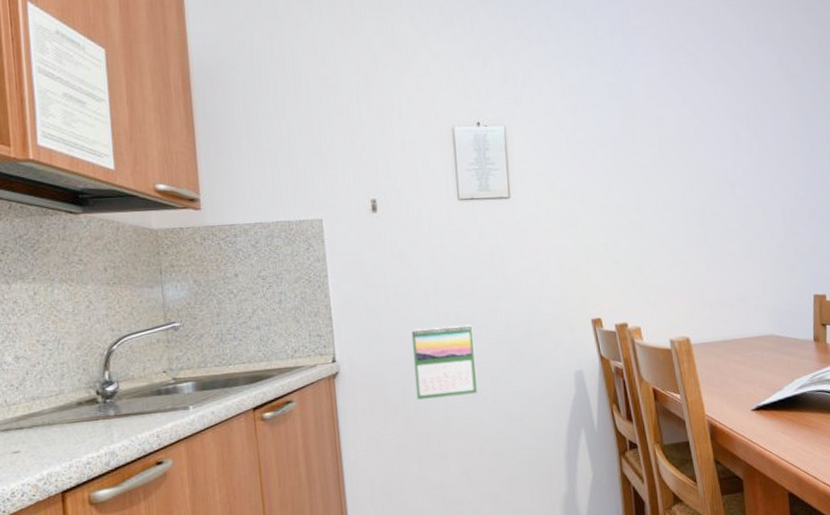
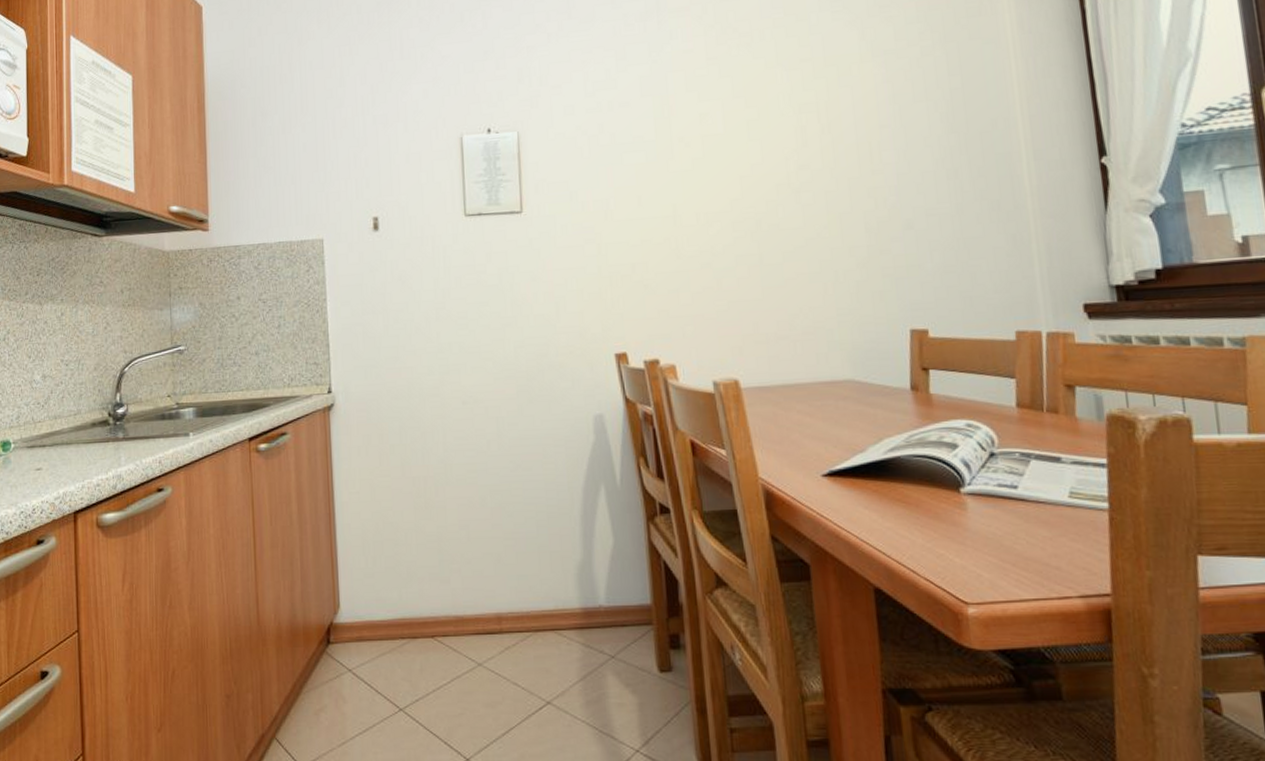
calendar: present [411,324,477,400] -> none [410,356,480,439]

